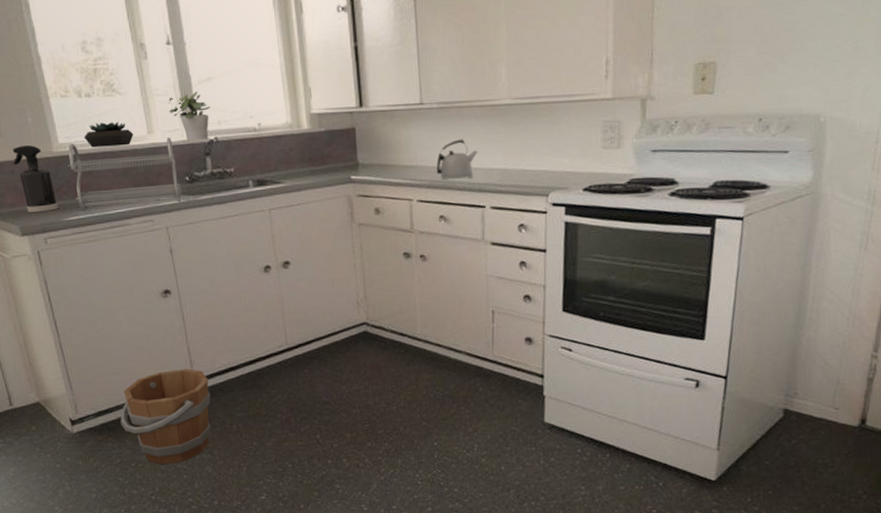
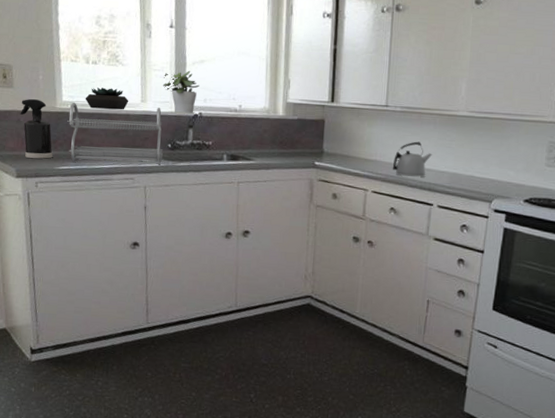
bucket: present [120,368,211,464] -> none [75,315,161,402]

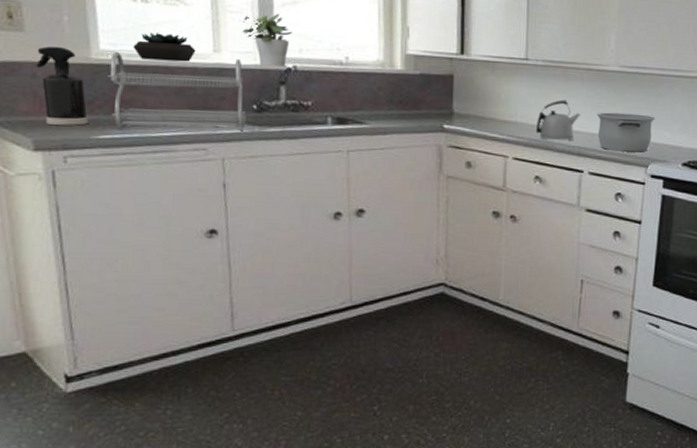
cooking pot: none [446,152,501,189] -> present [597,112,656,152]

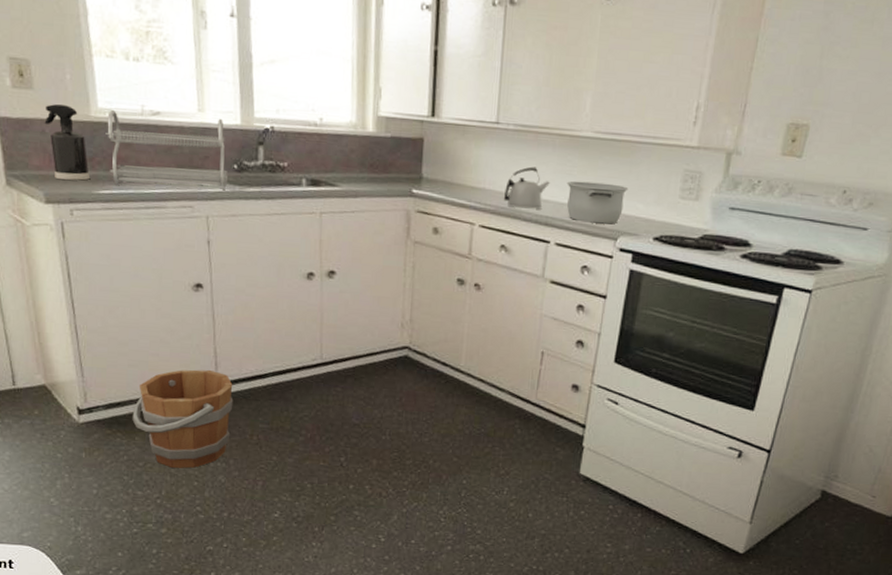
bucket: none [132,321,252,434] -> present [132,369,234,468]
succulent plant: present [133,32,196,62] -> none [126,91,183,121]
potted plant: present [242,13,292,67] -> none [223,72,270,127]

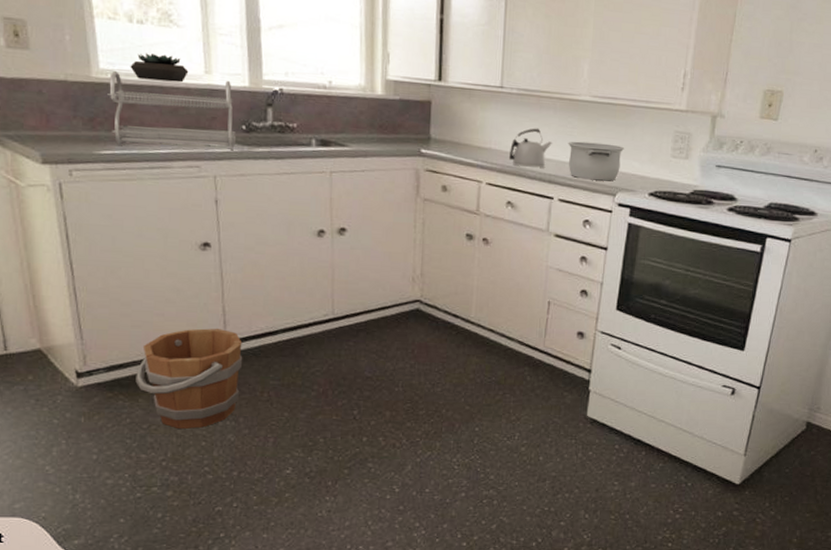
spray bottle: present [44,104,91,181] -> none [41,64,91,141]
succulent plant: none [126,91,183,121] -> present [130,53,189,83]

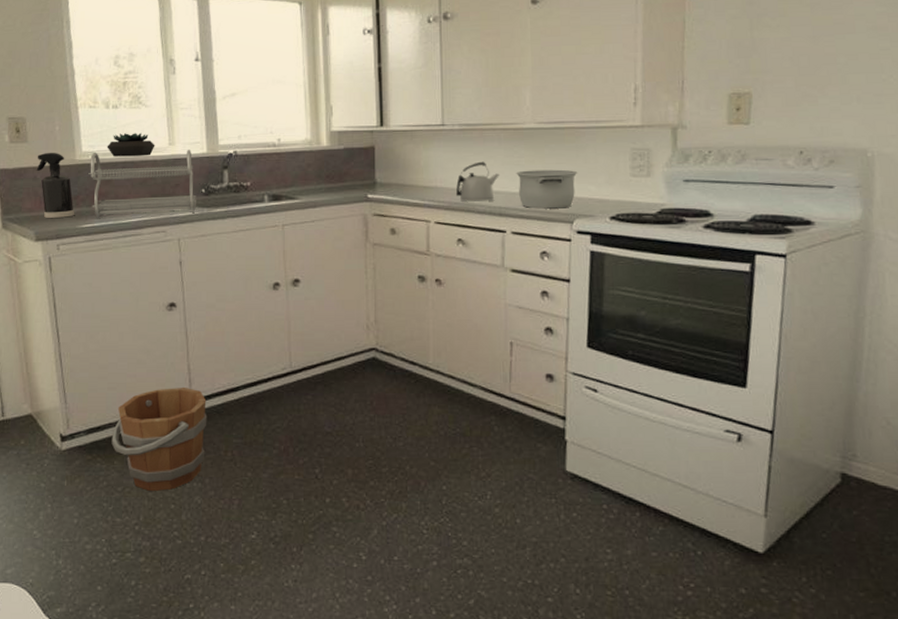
spray bottle: none [41,64,91,141] -> present [36,153,75,218]

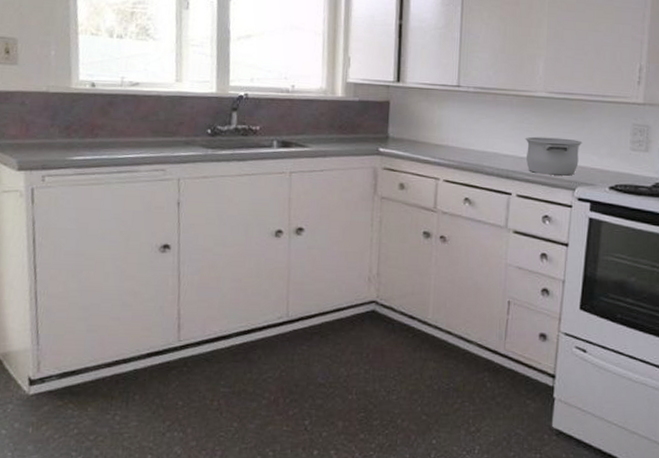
spray bottle: present [36,153,75,218] -> none [25,78,66,148]
dish rack: present [88,149,196,219] -> none [84,82,202,154]
succulent plant: present [107,133,155,157] -> none [107,65,161,91]
bucket: present [111,386,207,491] -> none [86,332,195,440]
kettle: present [455,161,499,202] -> none [465,124,509,164]

